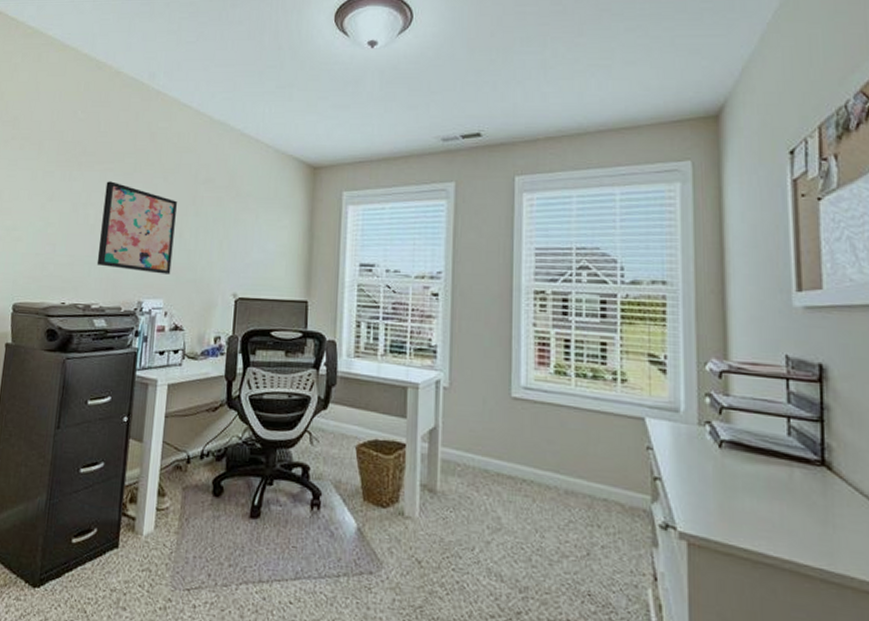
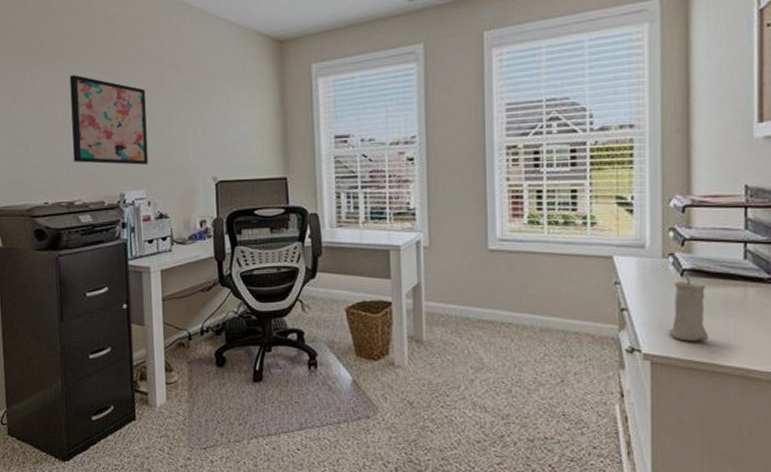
candle: none [706,449,752,524] -> present [668,277,709,342]

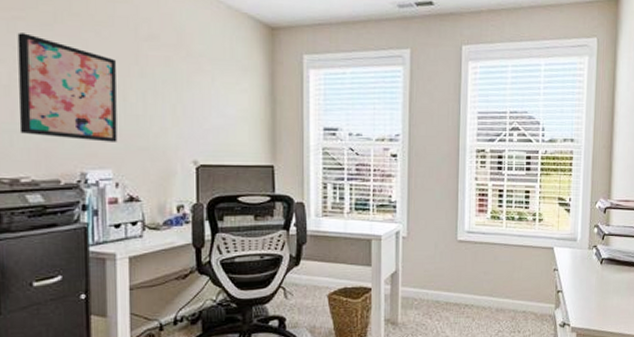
candle: present [668,277,709,342] -> none [589,265,617,316]

